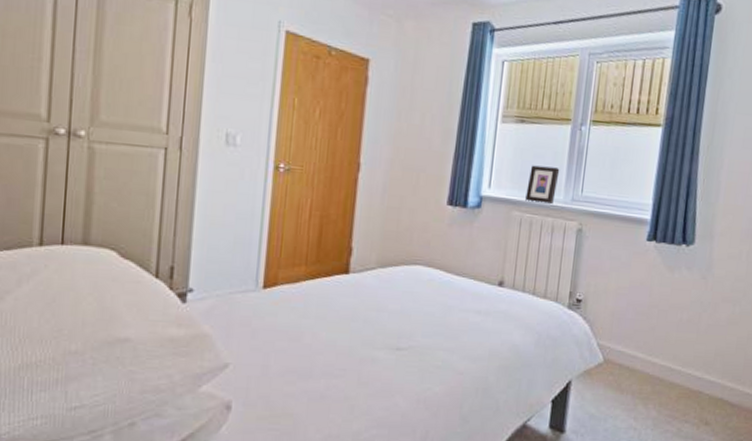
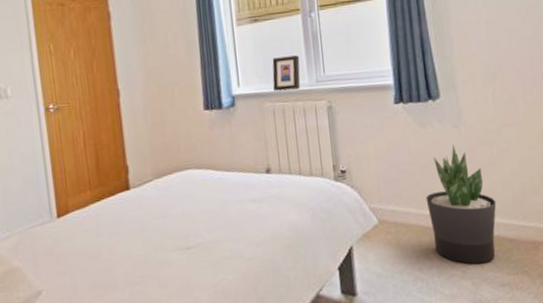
planter: none [655,295,727,424] -> present [426,144,497,264]

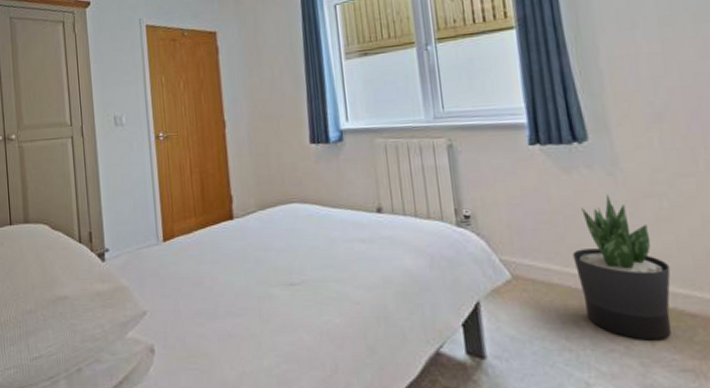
picture frame: present [272,55,301,91] -> none [383,90,416,127]

